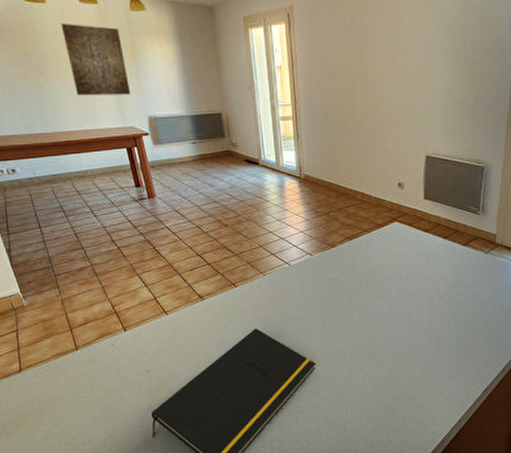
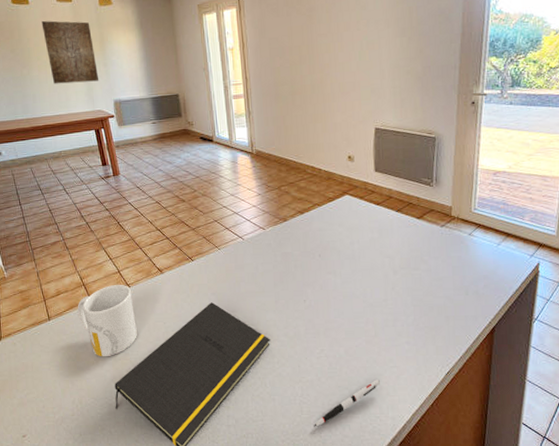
mug: none [108,311,176,386] -> present [77,284,137,357]
pen: none [357,398,422,445] -> present [314,380,380,427]

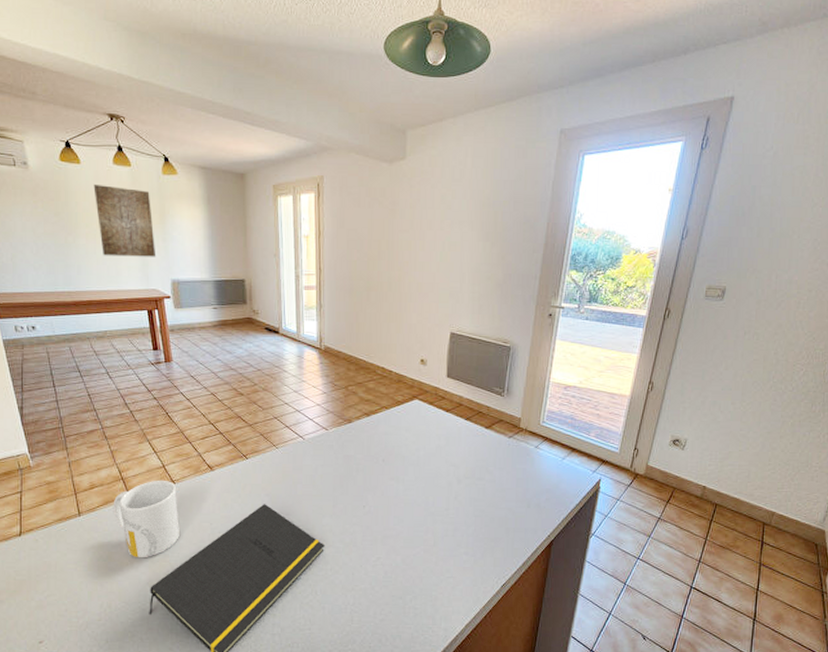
pen: present [314,380,380,427] -> none [364,590,435,637]

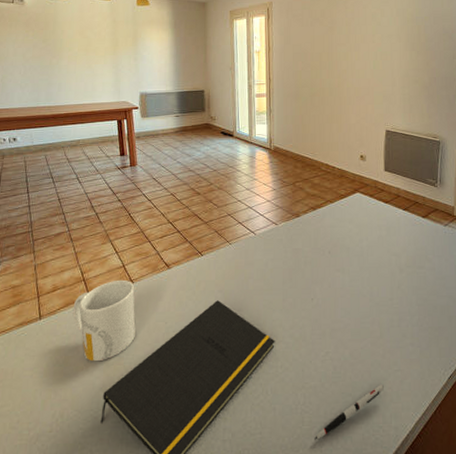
wall art: present [93,183,156,257] -> none [78,15,128,75]
pen: none [364,590,435,637] -> present [315,385,384,440]

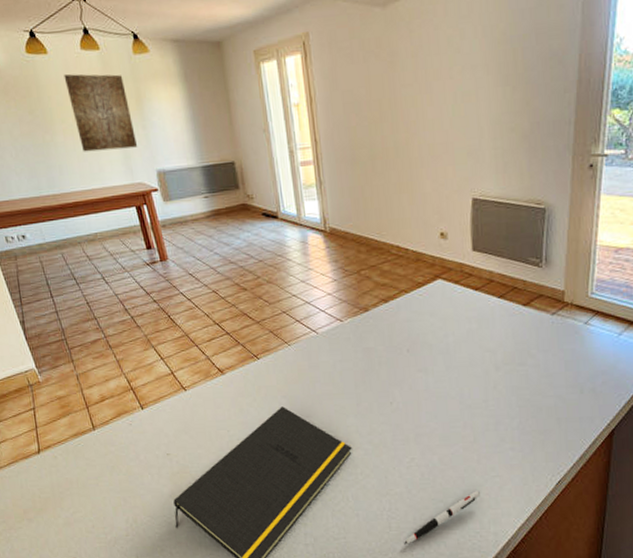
mug: present [72,279,136,362] -> none [125,387,197,471]
wall art: none [78,15,128,75] -> present [64,73,138,152]

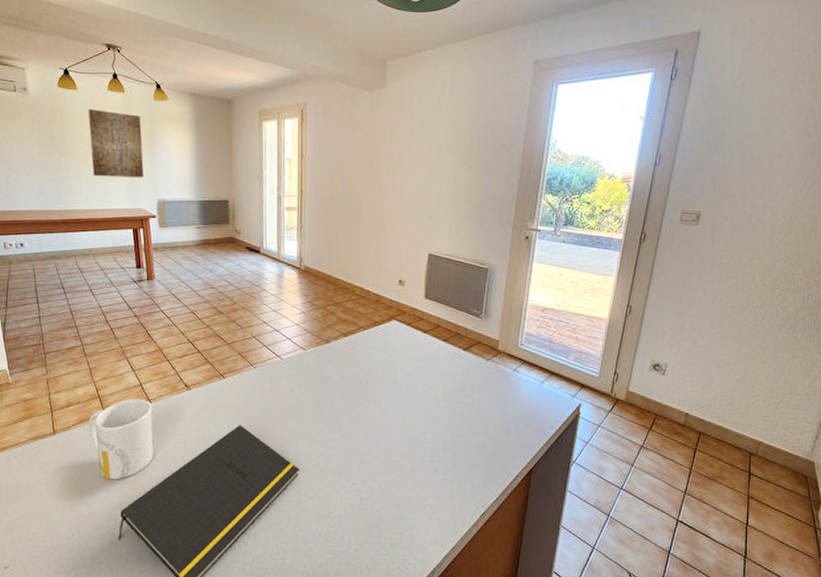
mug: none [125,387,197,471] -> present [88,398,154,480]
pen: present [404,491,480,544] -> none [337,518,412,568]

